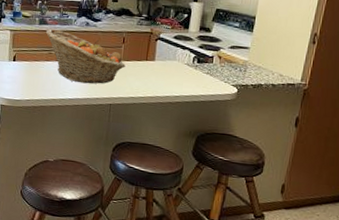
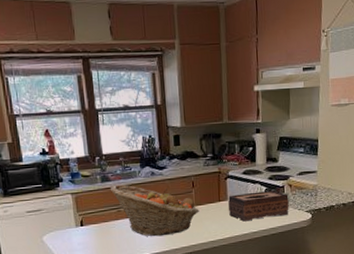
tissue box: none [153,56,217,86] -> present [228,190,289,222]

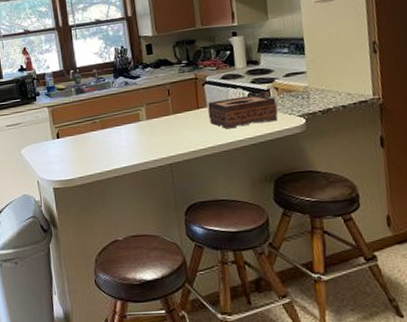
fruit basket: present [110,184,199,237] -> none [84,96,177,148]

